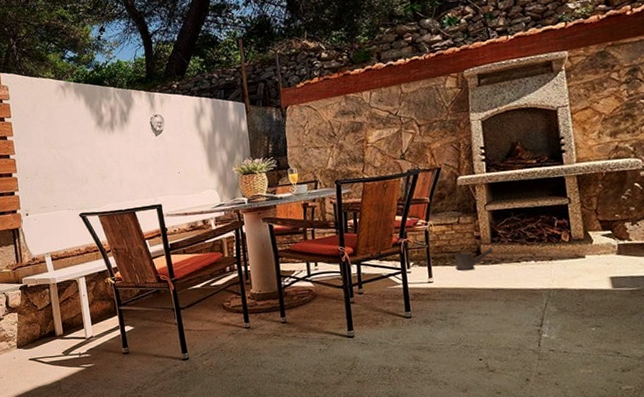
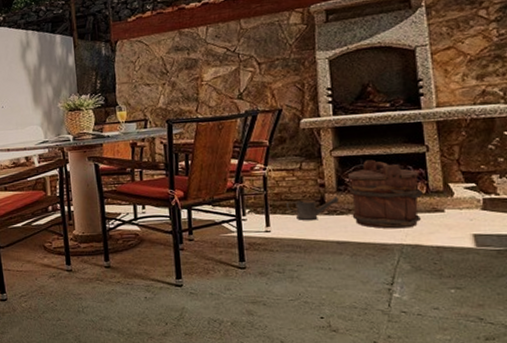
bucket: none [500,212,567,275] -> present [347,159,423,229]

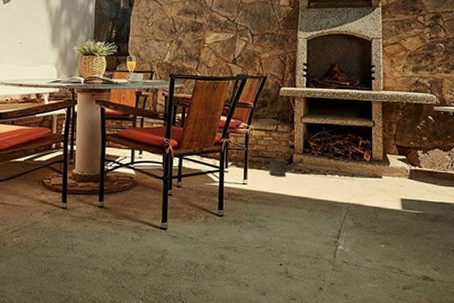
bucket: present [347,159,423,229] -> none [312,128,368,190]

